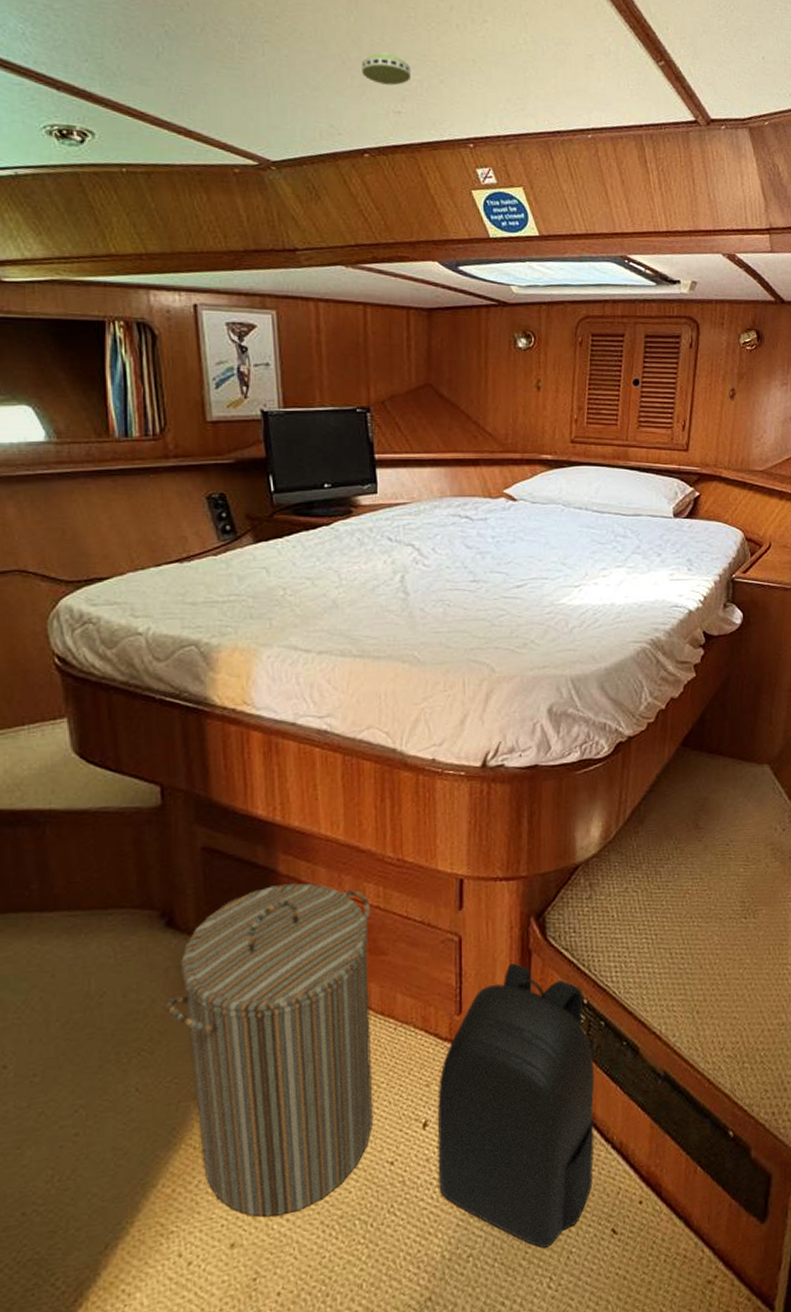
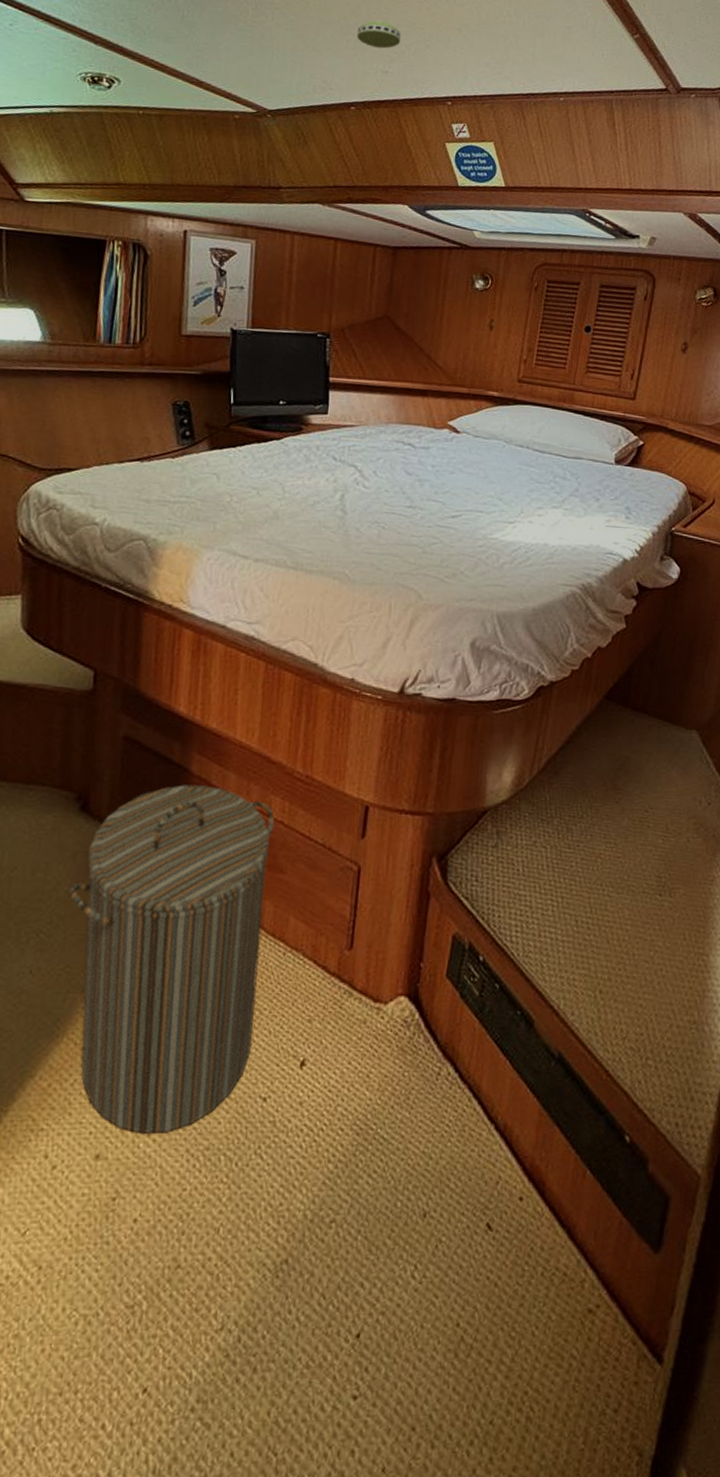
backpack: present [437,962,595,1248] -> none [309,903,485,1230]

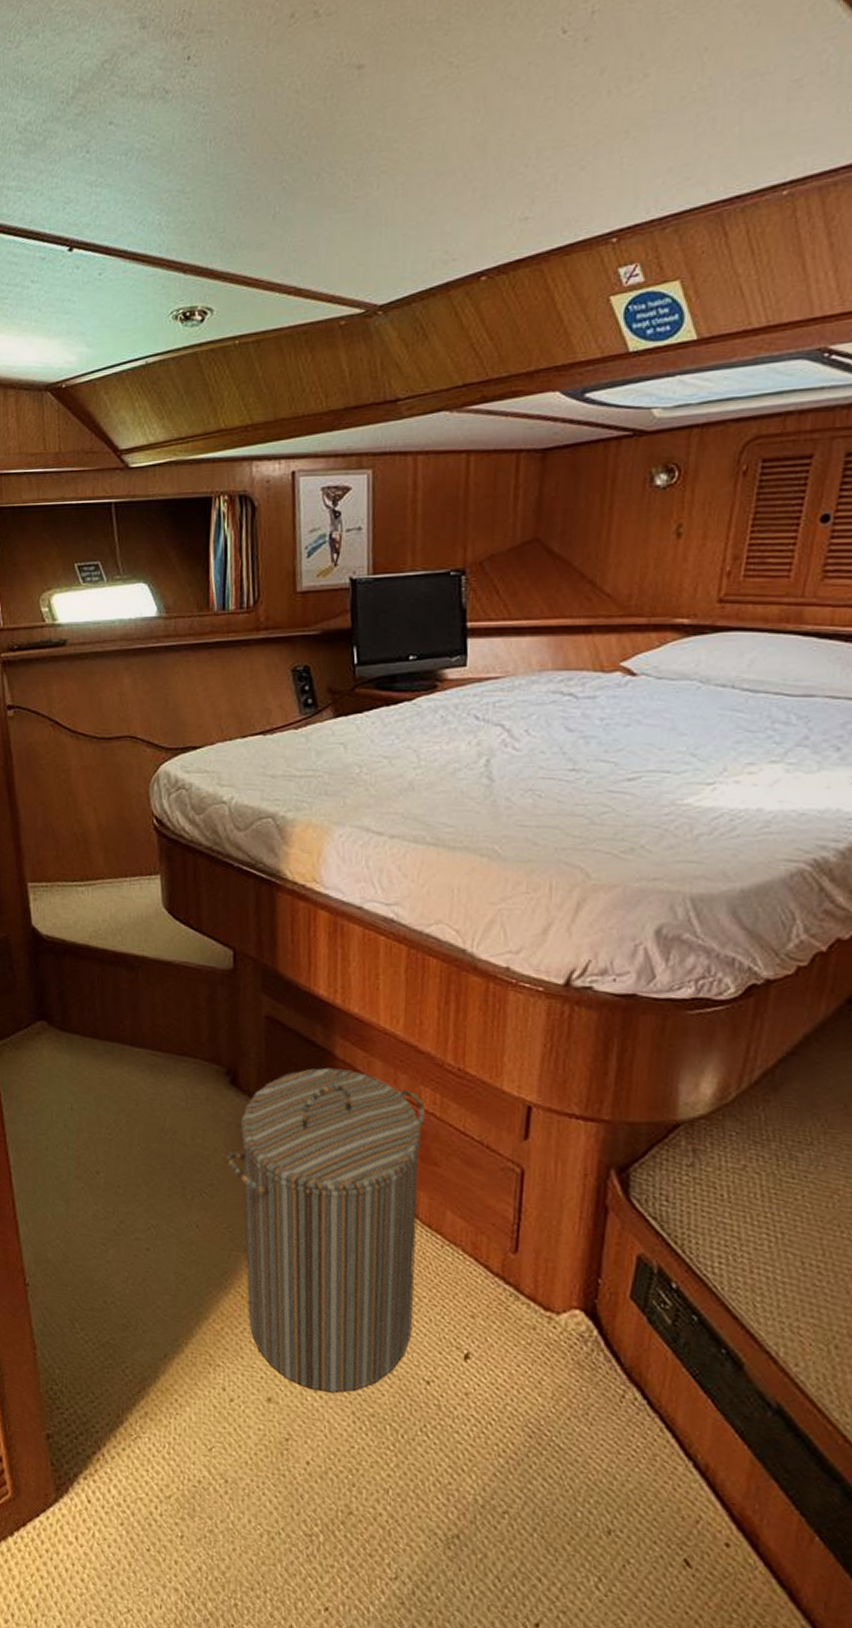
smoke detector: present [357,19,402,49] -> none [485,148,545,190]

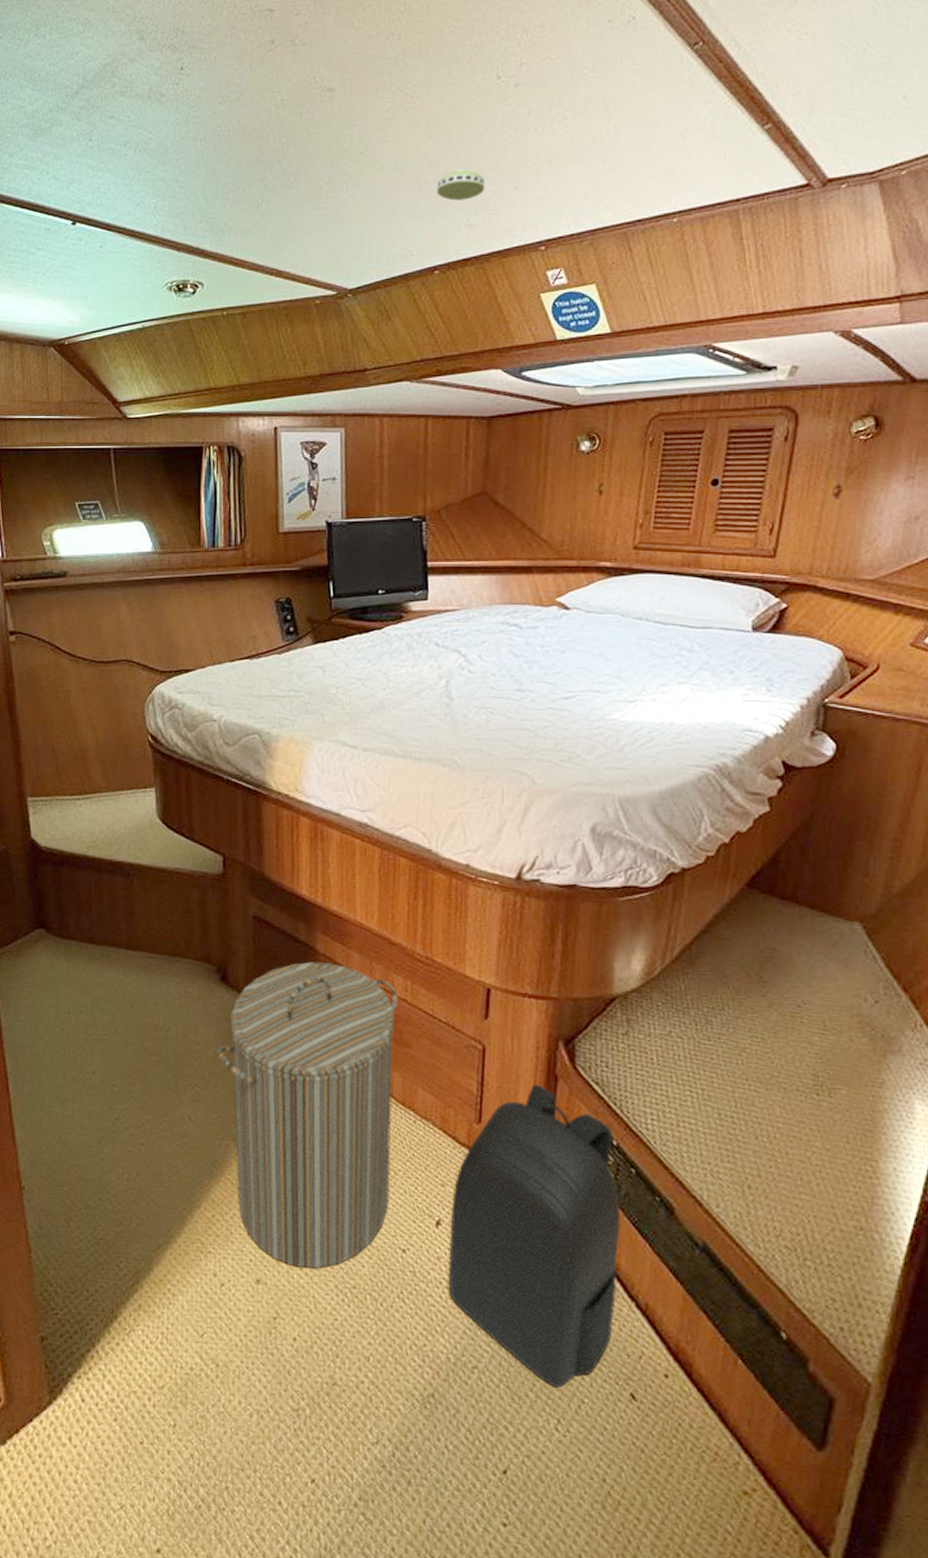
backpack: none [477,1213,680,1544] -> present [448,1083,621,1388]
smoke detector: none [485,148,545,190] -> present [437,168,486,201]

